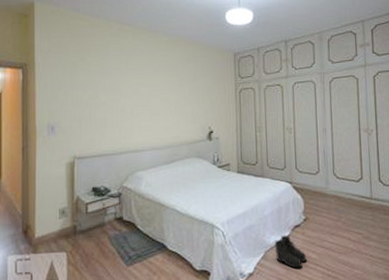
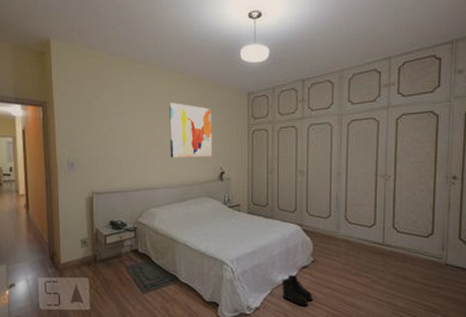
wall art: none [156,63,201,118] -> present [169,103,213,158]

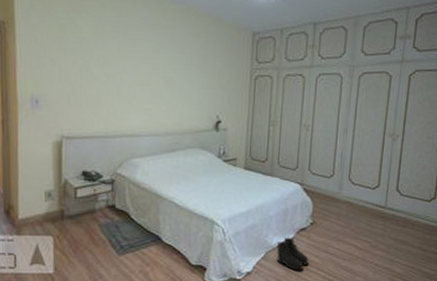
wall art: present [169,103,213,158] -> none [159,36,211,103]

